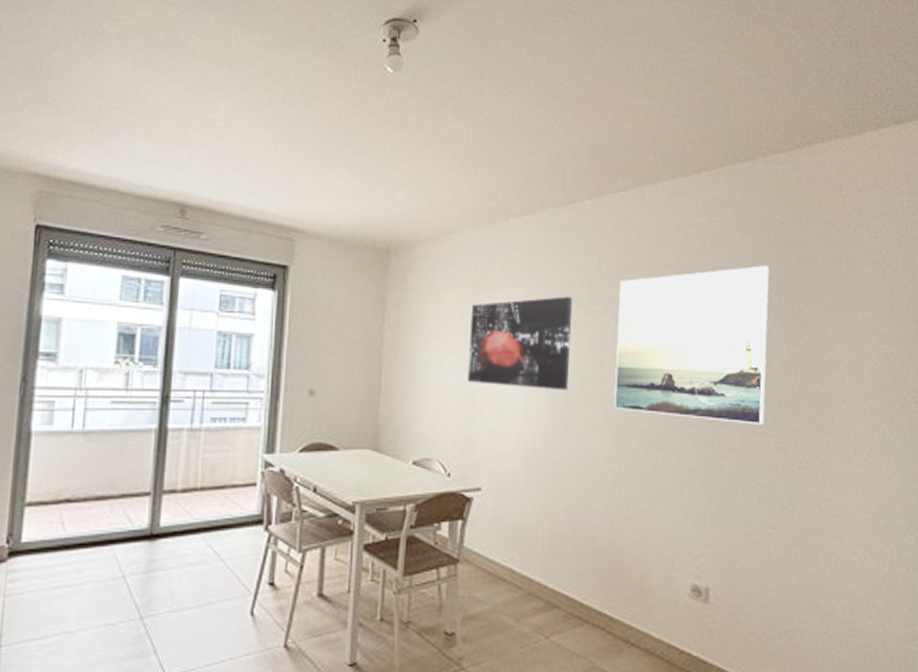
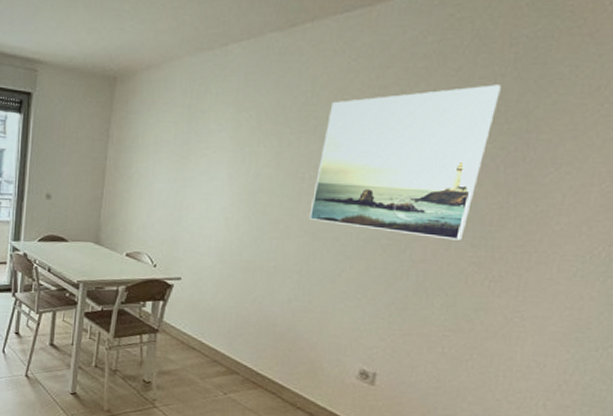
wall art: present [468,296,573,391] -> none [177,117,282,202]

